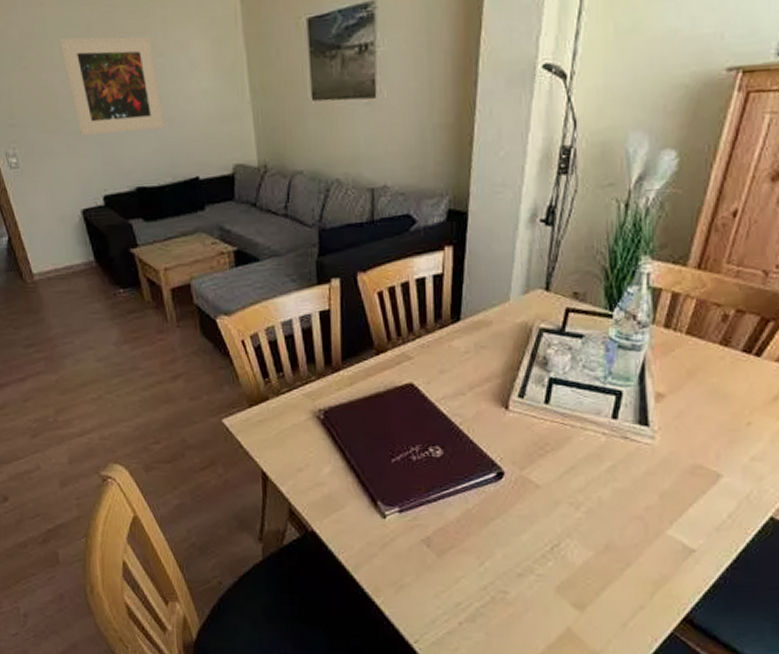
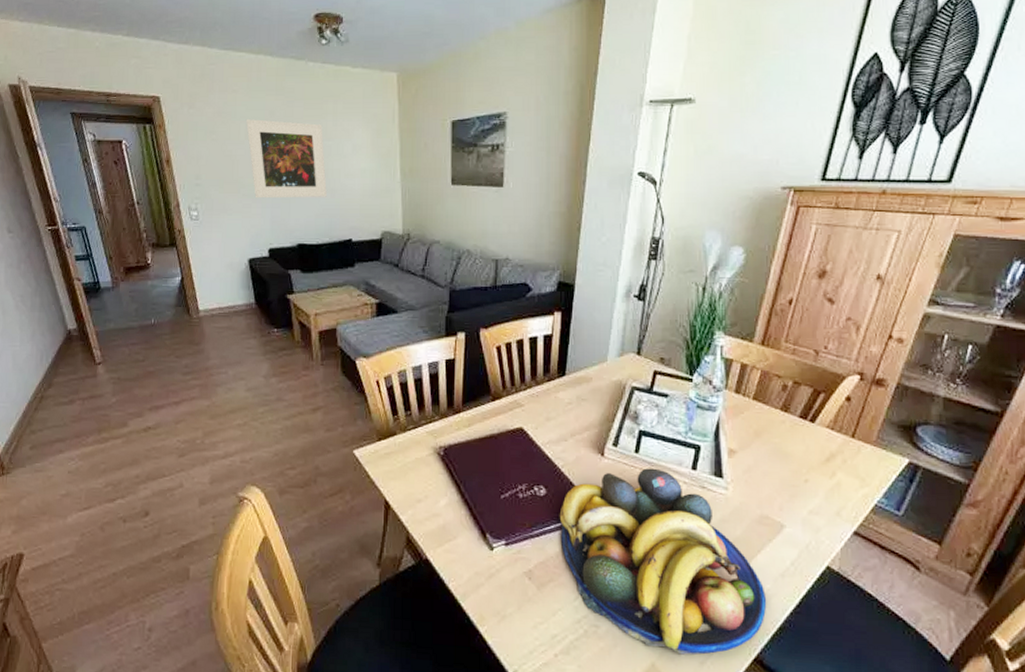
fruit bowl: none [459,419,699,618] -> present [559,468,767,655]

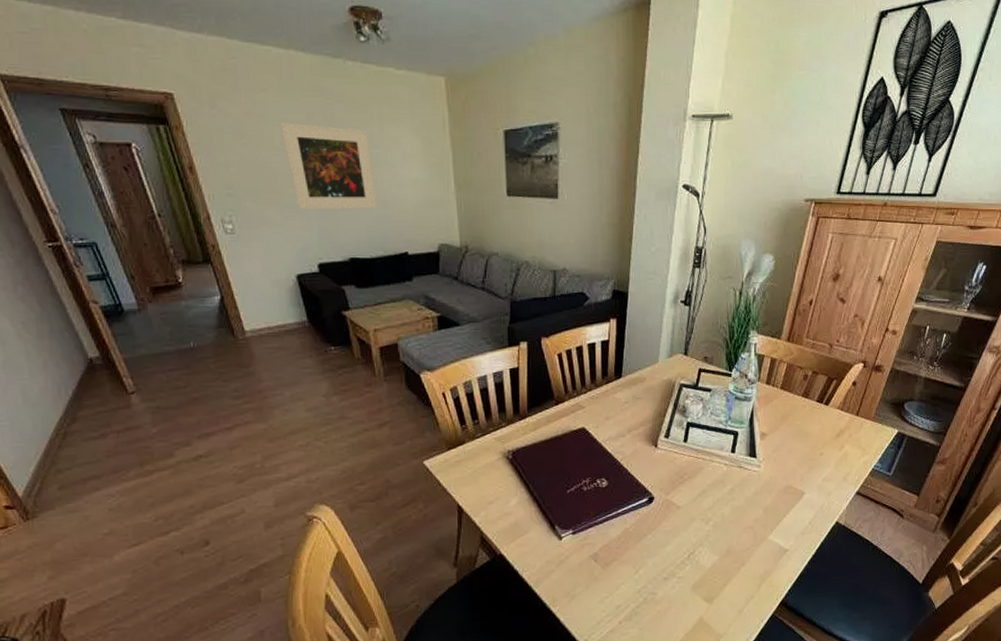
fruit bowl: present [559,468,767,655] -> none [619,454,791,607]

